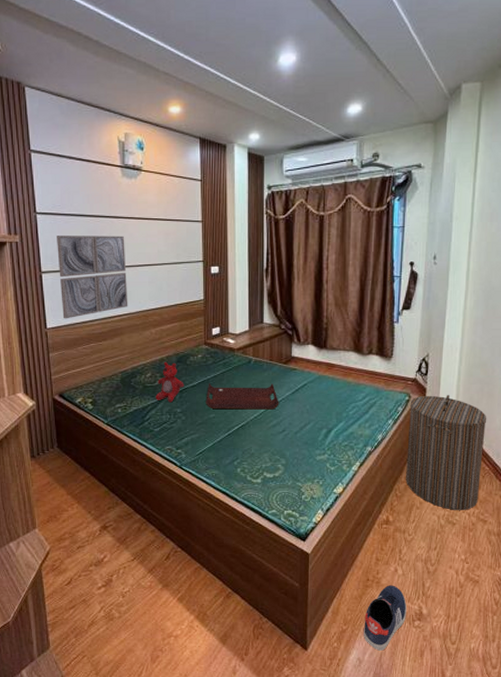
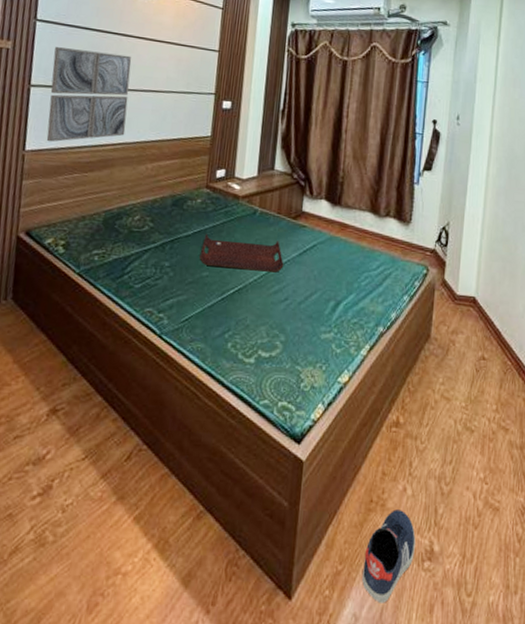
stuffed bear: present [155,361,184,403] -> none [141,203,178,254]
laundry hamper: present [406,395,487,510] -> none [420,270,510,414]

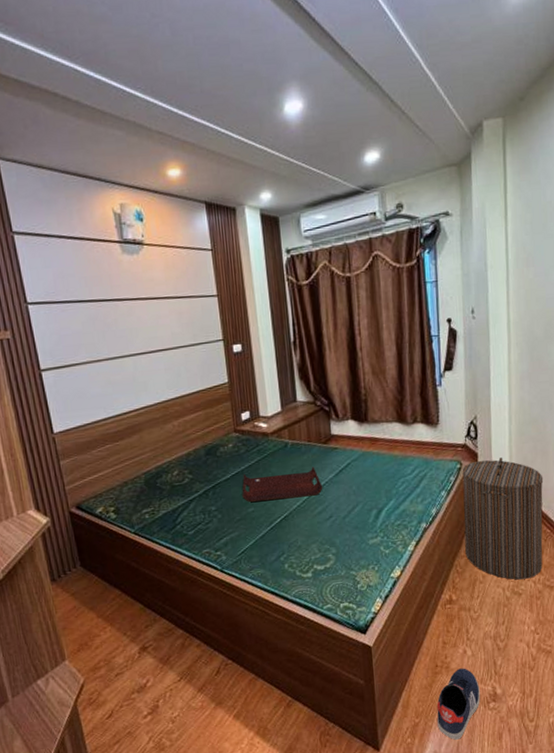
wall art: present [46,47,132,142] -> none [54,320,145,421]
laundry hamper: none [420,270,510,414] -> present [462,458,544,580]

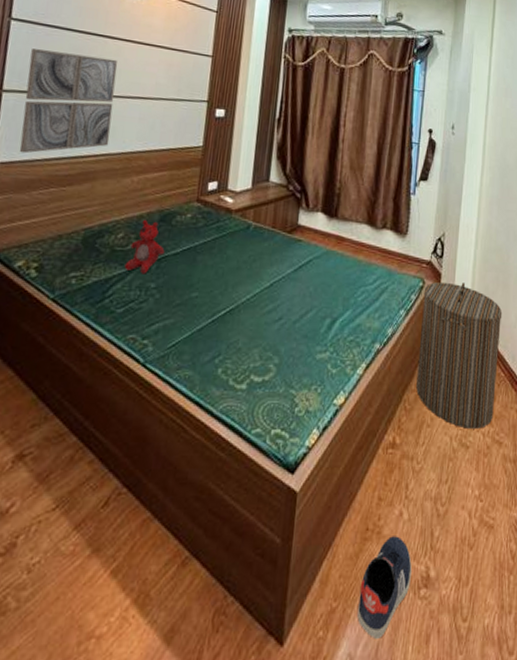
wall art: none [54,320,145,421] -> present [19,49,118,154]
stuffed bear: none [185,455,217,501] -> present [124,219,165,274]
serving tray: present [242,466,323,502] -> none [188,251,279,291]

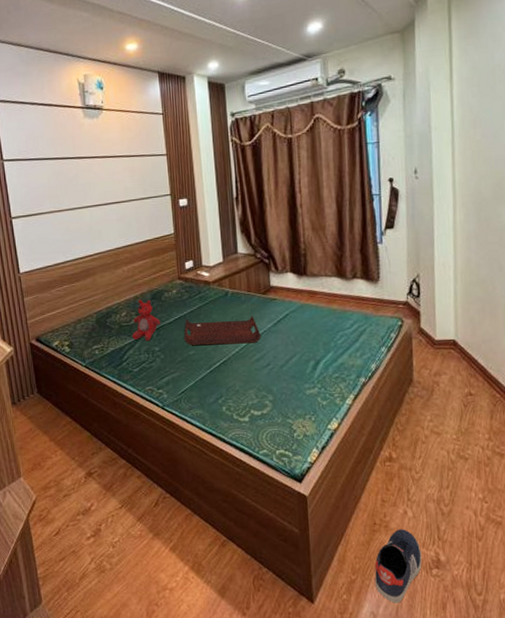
wall art: present [19,49,118,154] -> none [24,175,99,263]
serving tray: none [188,251,279,291] -> present [184,315,261,346]
laundry hamper: present [416,282,503,429] -> none [403,317,493,444]

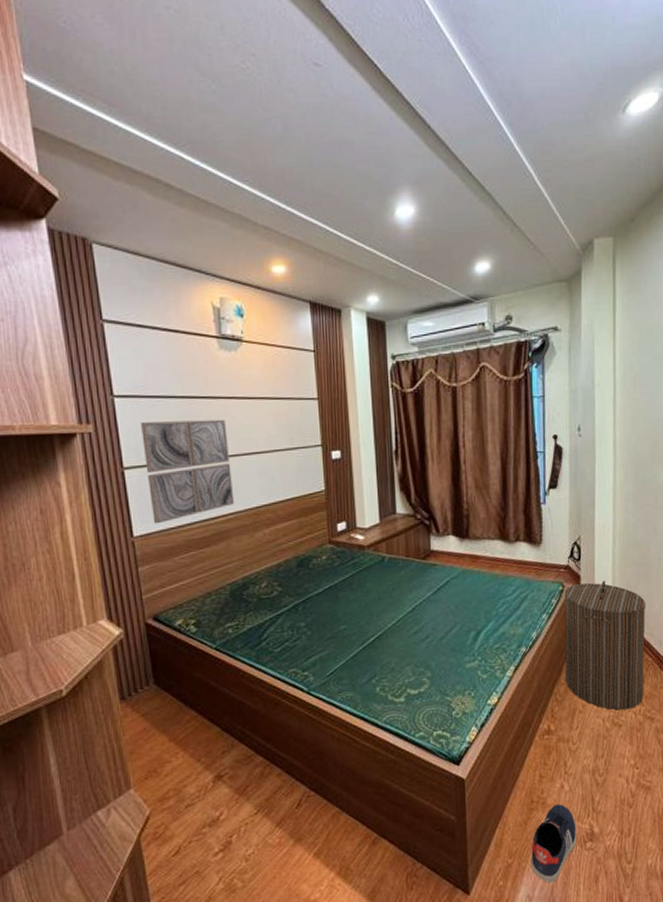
wall art: none [24,175,99,263] -> present [141,419,235,524]
stuffed bear: present [132,299,161,341] -> none [273,567,308,616]
serving tray: present [184,315,261,346] -> none [334,583,420,619]
laundry hamper: none [403,317,493,444] -> present [564,581,646,711]

